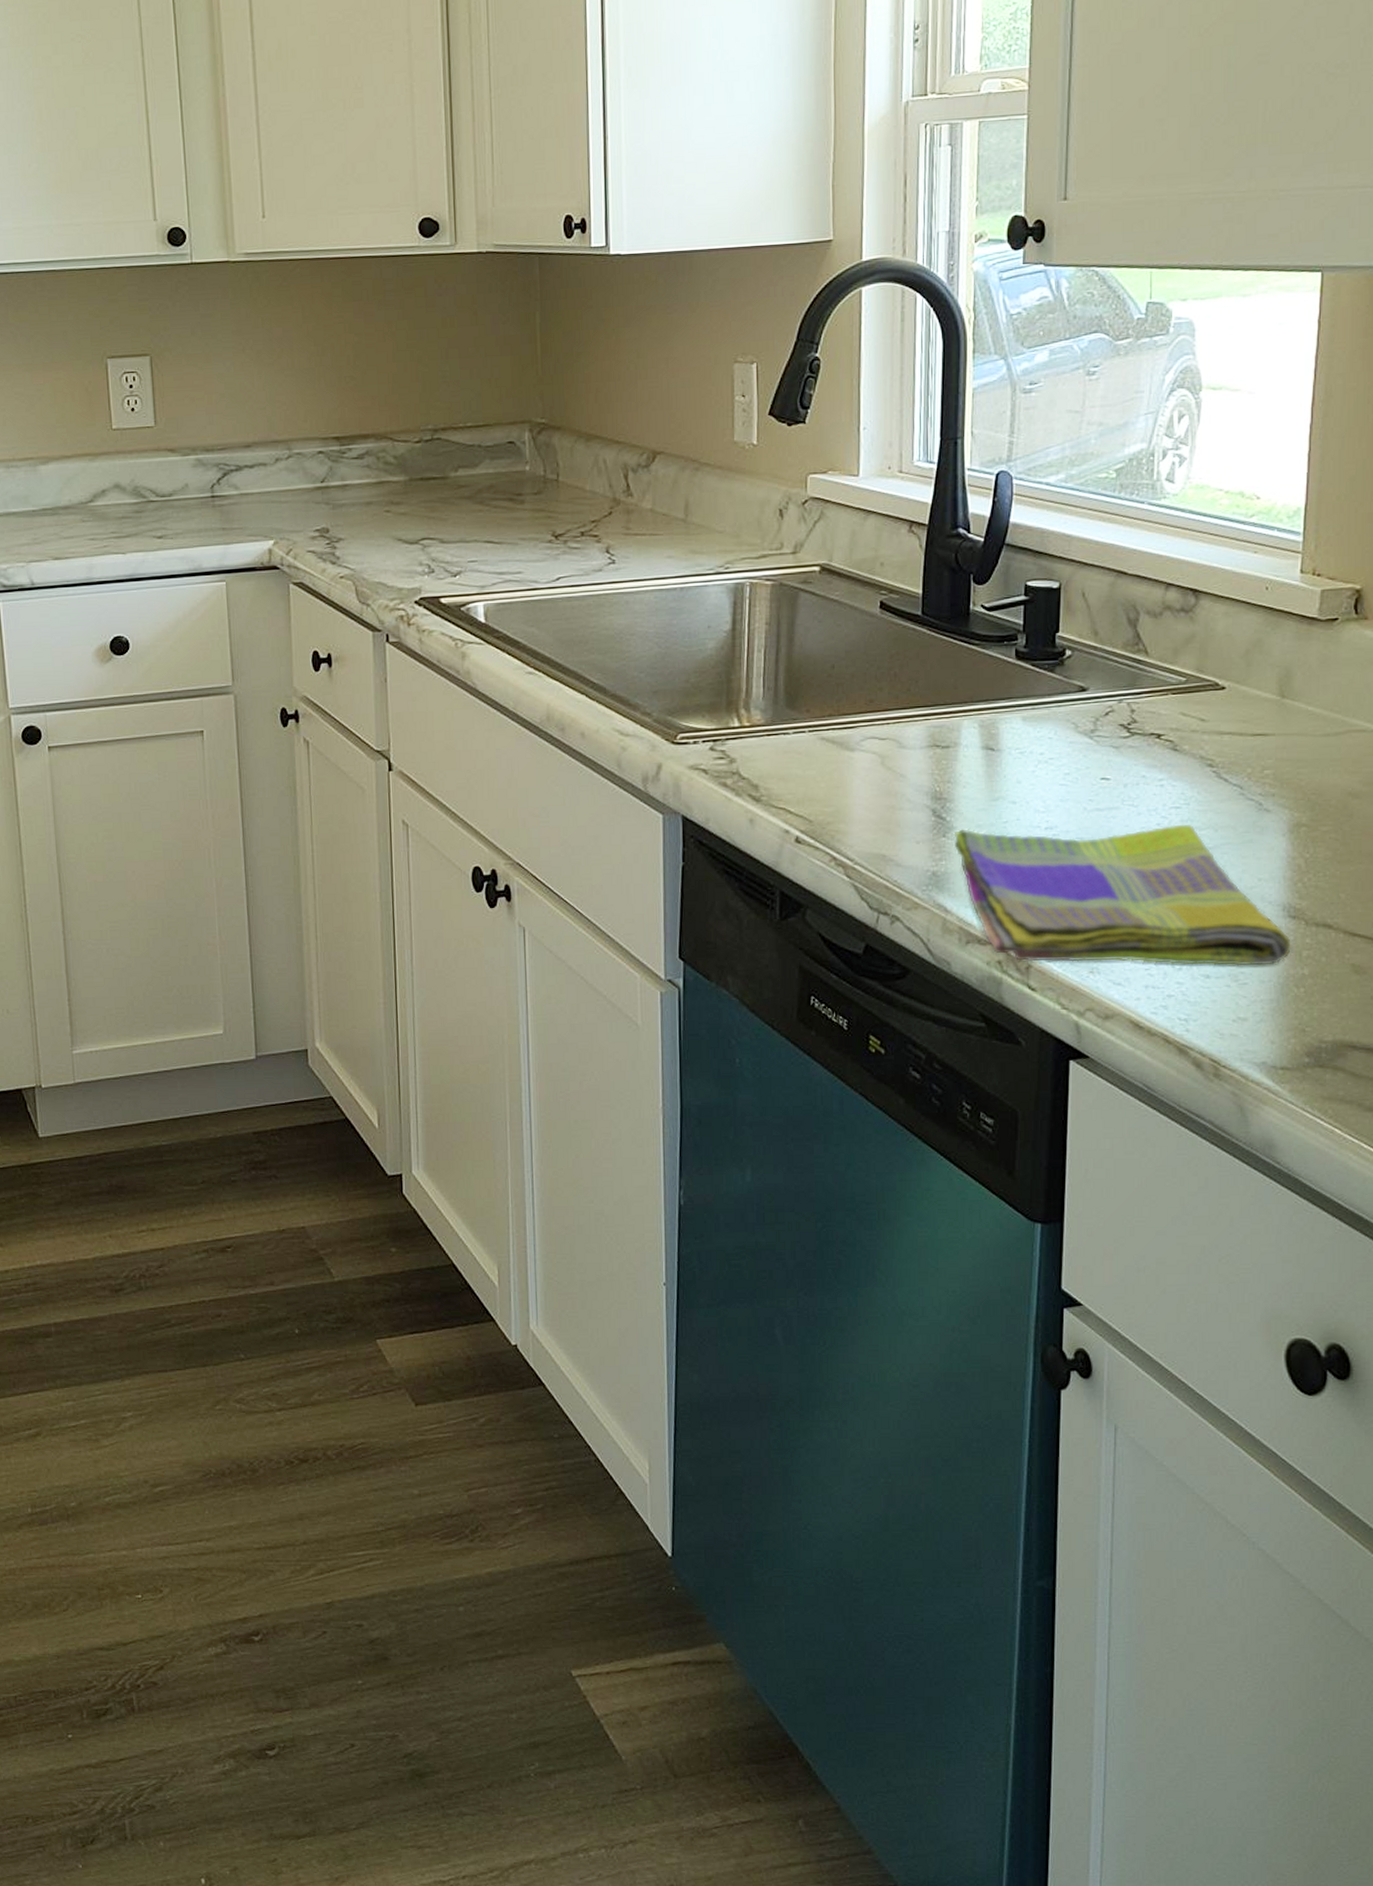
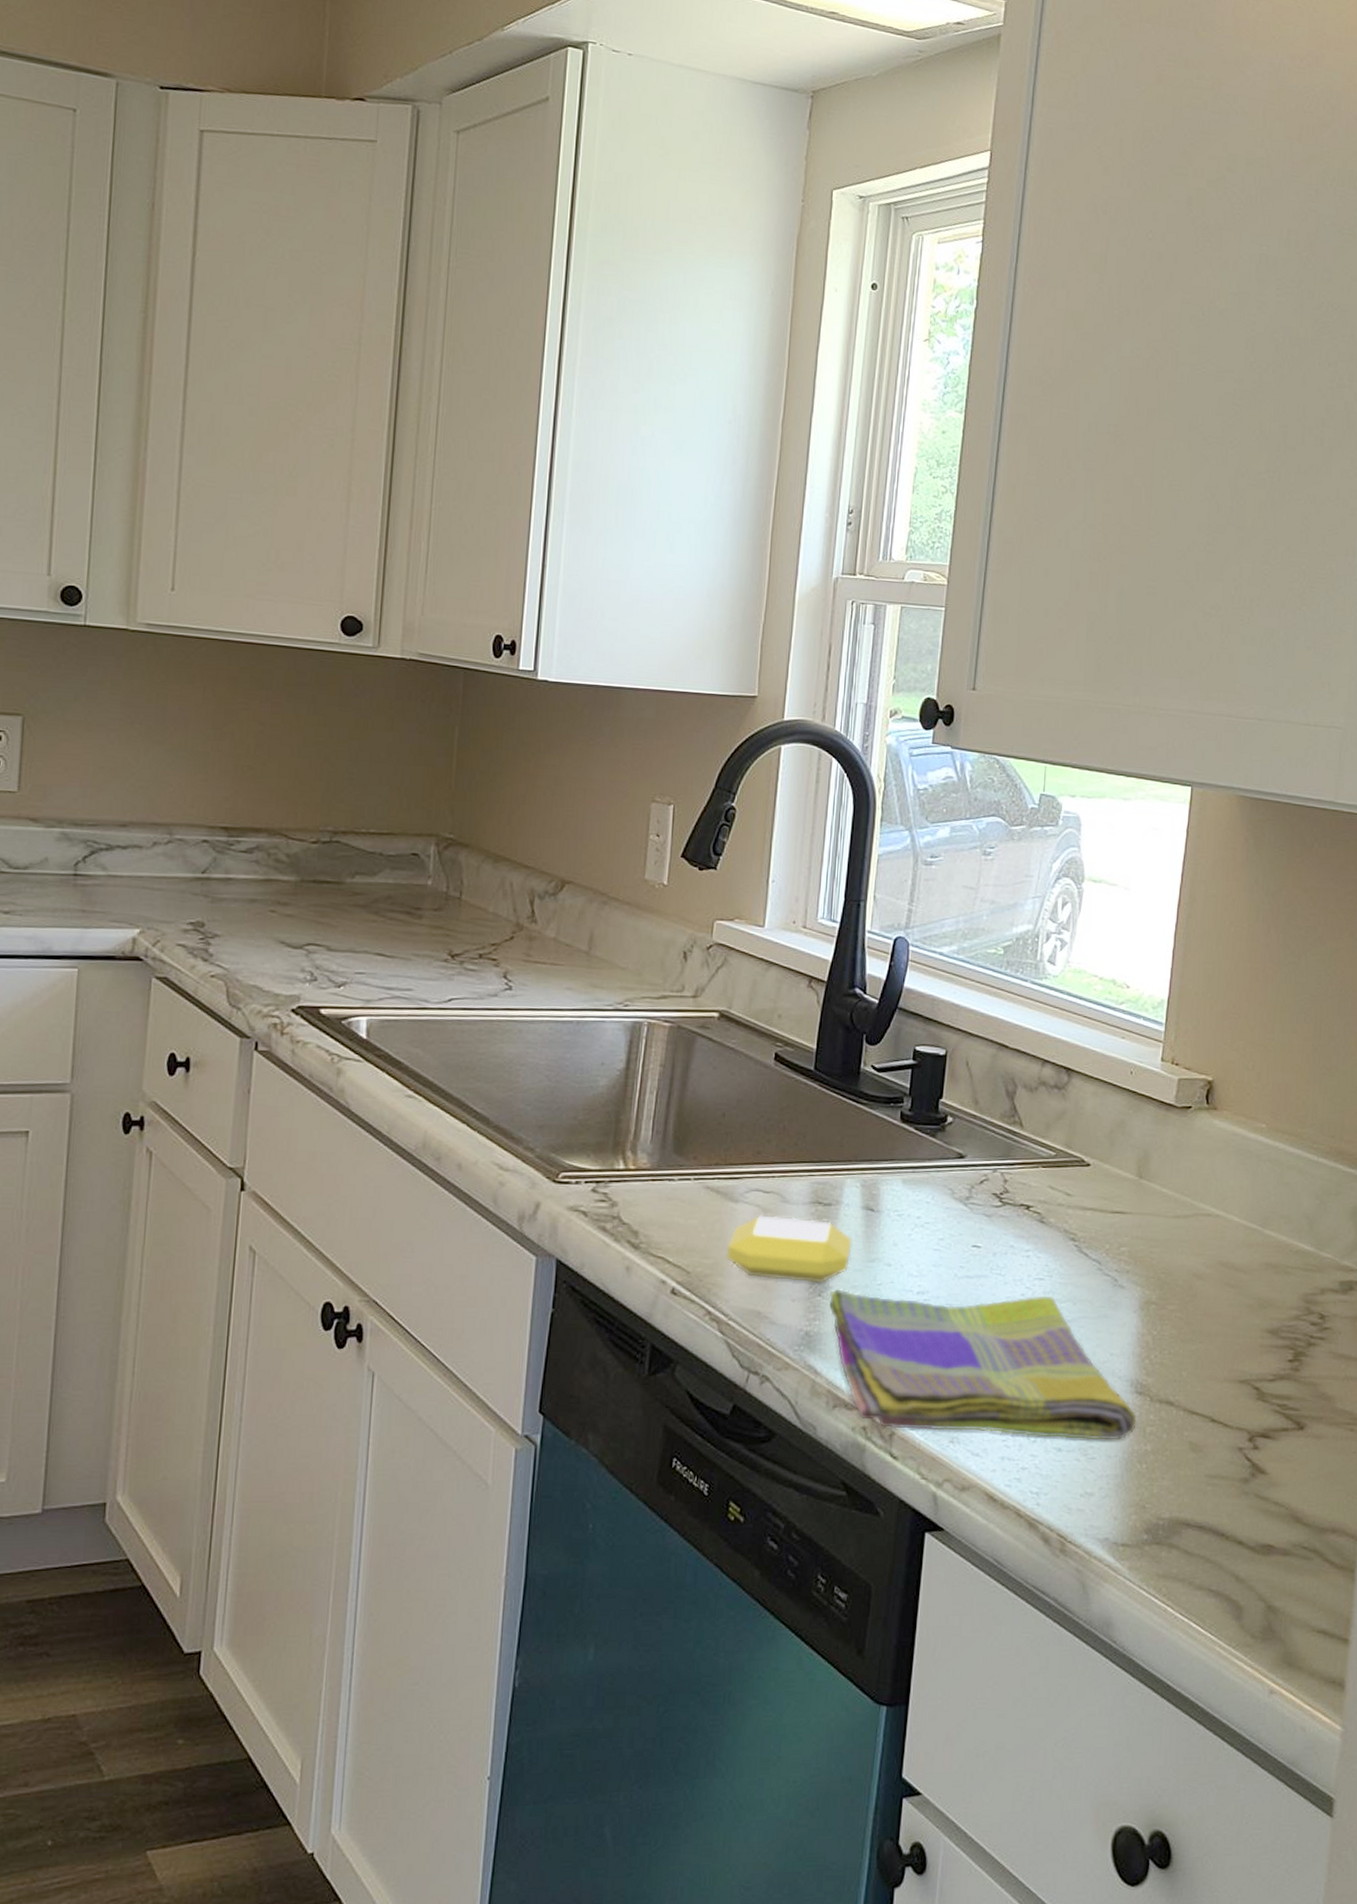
soap bar: none [846,762,974,825] -> present [726,1215,852,1283]

